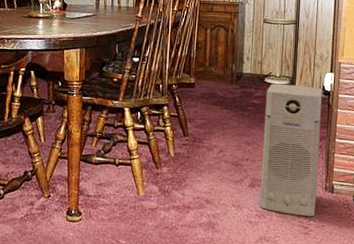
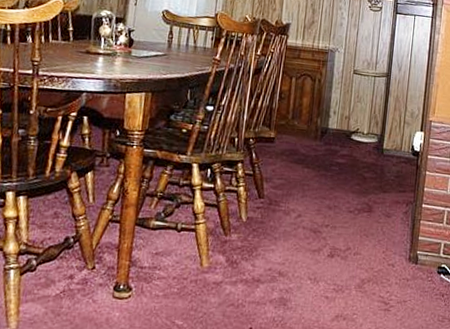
air purifier: present [259,83,323,217] -> none [337,141,412,291]

